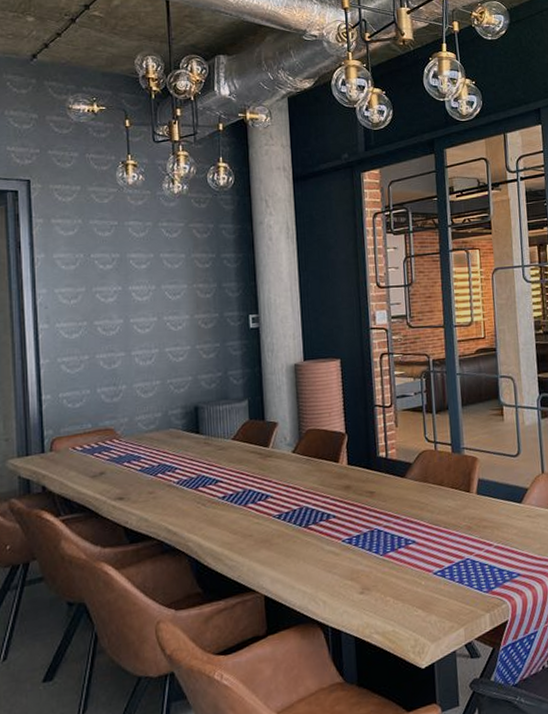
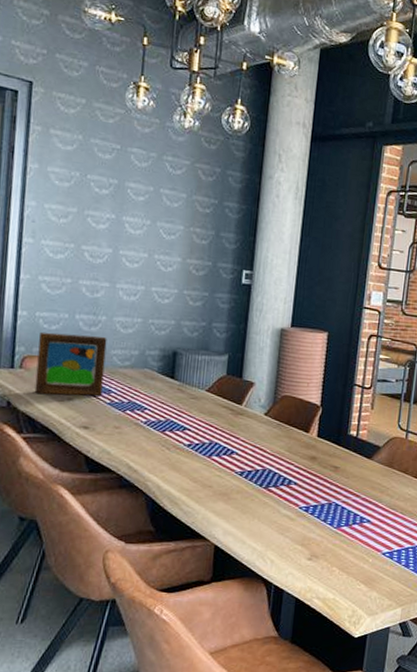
picture frame: none [65,405,132,474] -> present [34,331,107,396]

